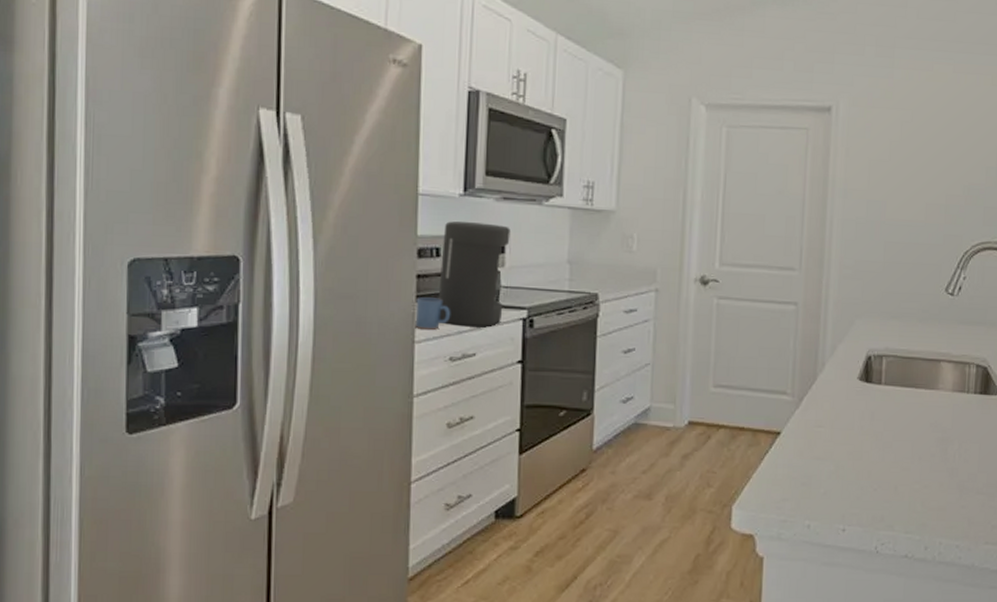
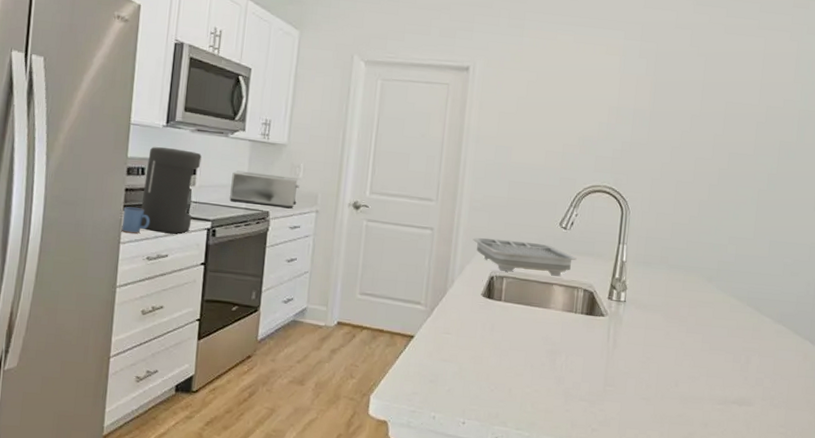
toaster: none [547,245,634,289] -> present [229,170,300,209]
dish rack: none [844,310,967,351] -> present [472,237,577,277]

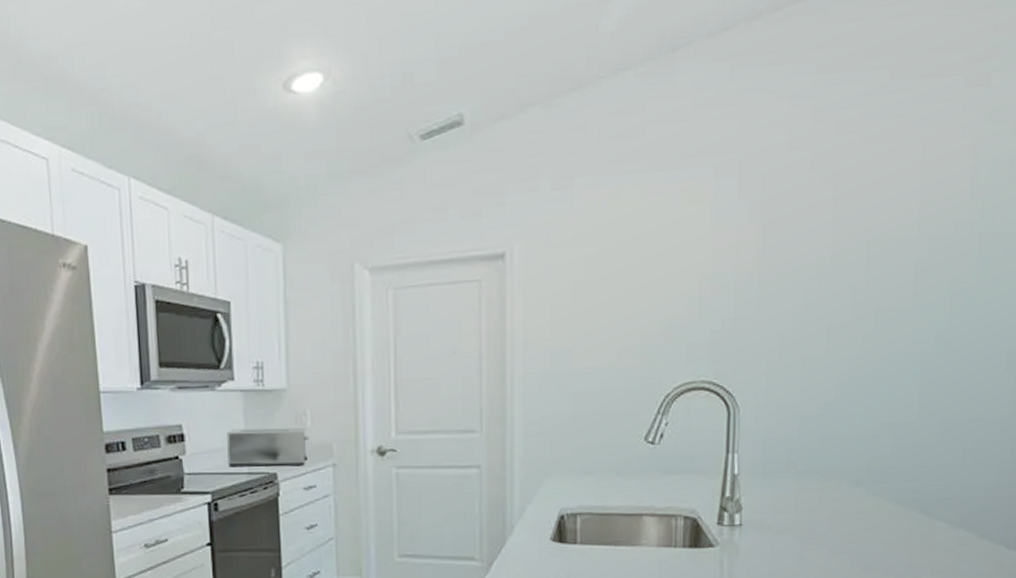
mug: present [121,206,151,234] -> none [109,488,142,520]
coffee maker: present [140,147,202,235] -> none [126,413,188,515]
dish rack: present [472,237,577,277] -> none [532,466,671,507]

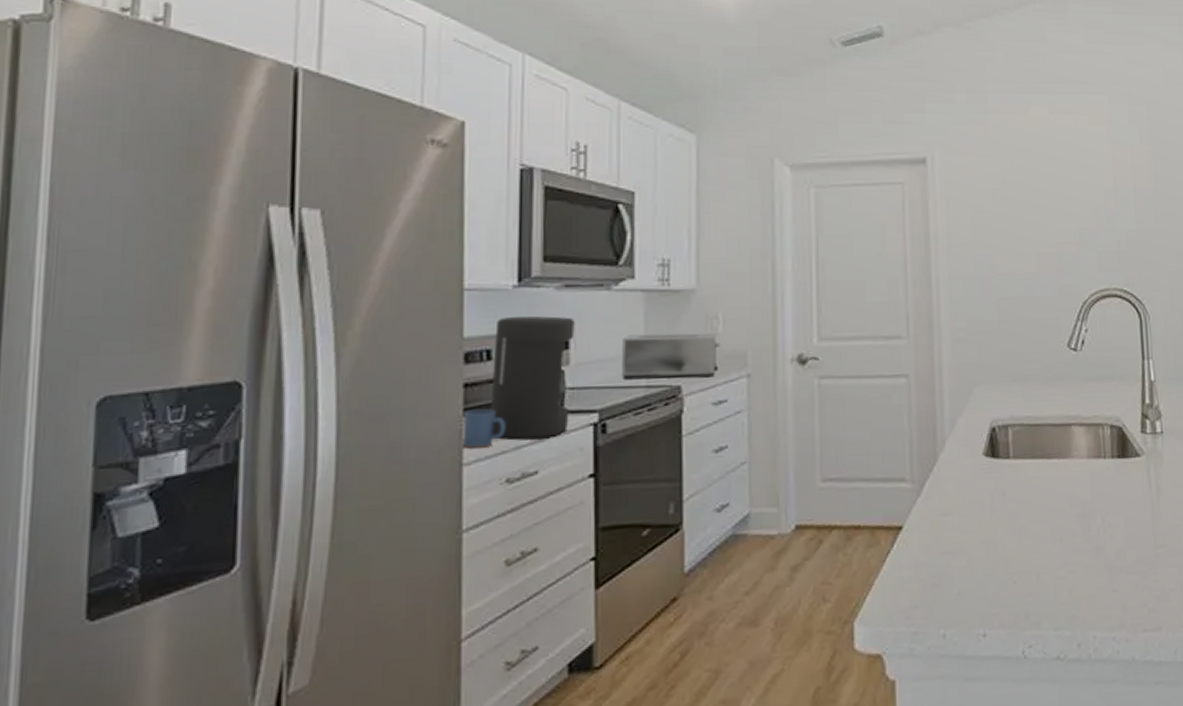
mug: none [109,488,142,520] -> present [463,408,507,448]
coffee maker: none [126,413,188,515] -> present [490,316,575,441]

